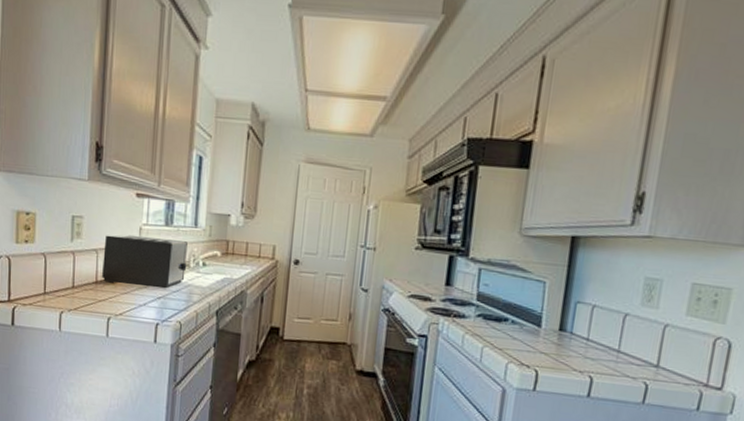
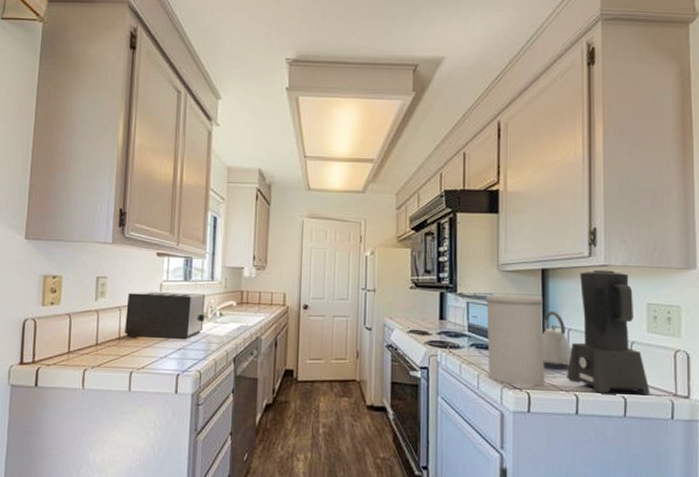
canister: none [494,262,568,364] -> present [485,295,545,386]
kettle: none [556,283,594,351] -> present [541,310,572,371]
blender: none [583,240,678,383] -> present [567,269,650,395]

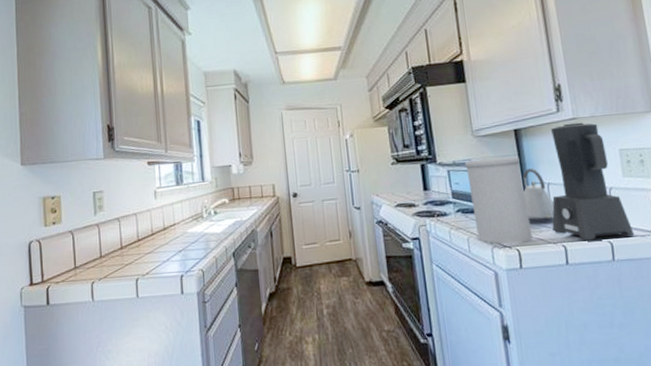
toaster: present [125,291,205,340] -> none [124,195,201,247]

